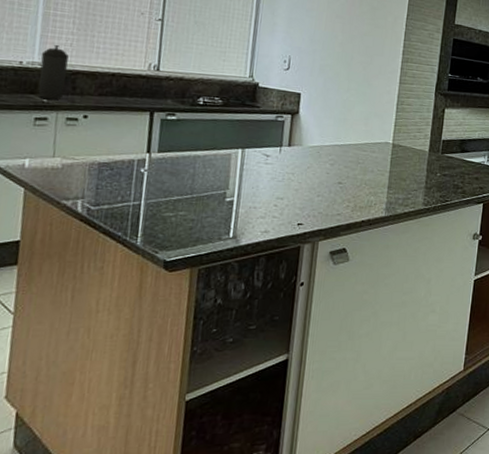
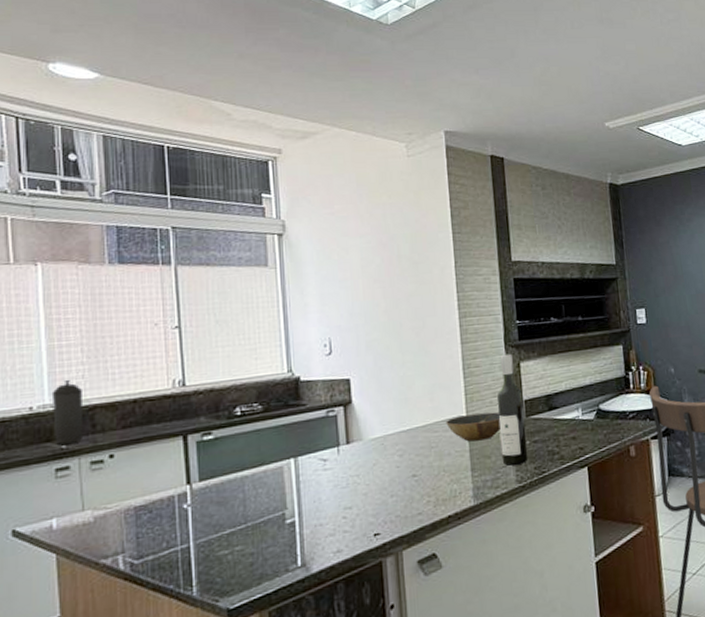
bowl: none [374,142,420,166] -> present [446,412,501,442]
bottle: none [414,99,442,191] -> present [496,353,529,466]

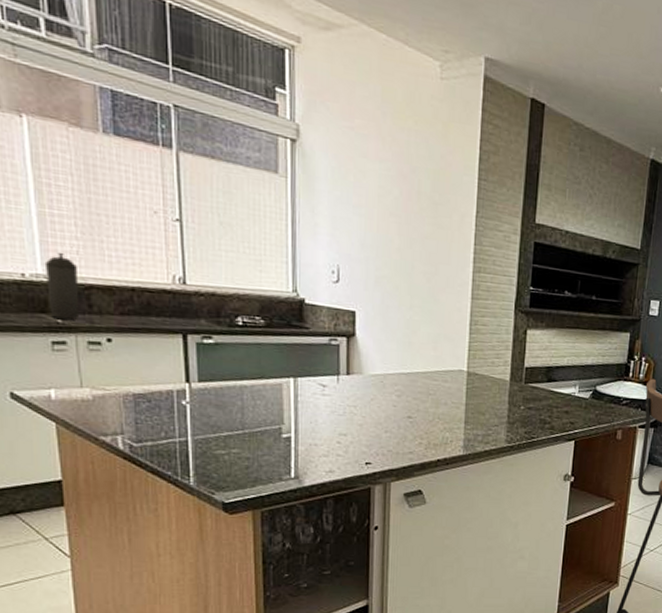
bowl: present [446,412,501,442] -> none [446,370,499,397]
bottle: present [496,353,529,466] -> none [495,318,525,426]

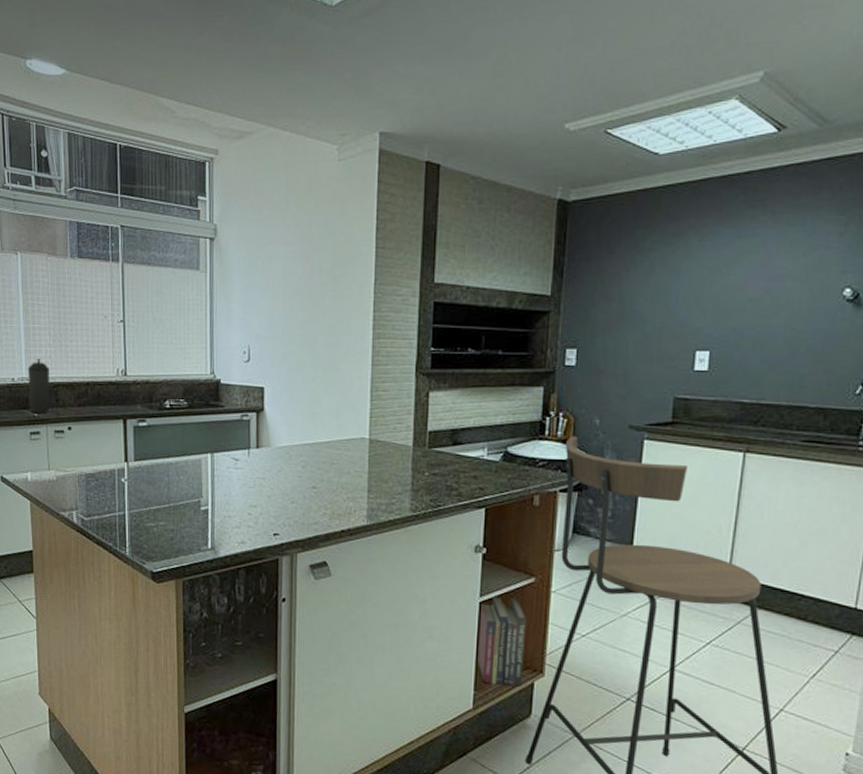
books: none [562,519,607,596] -> present [477,597,527,686]

